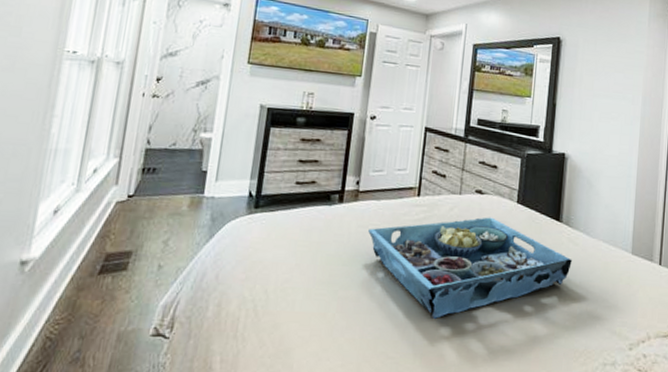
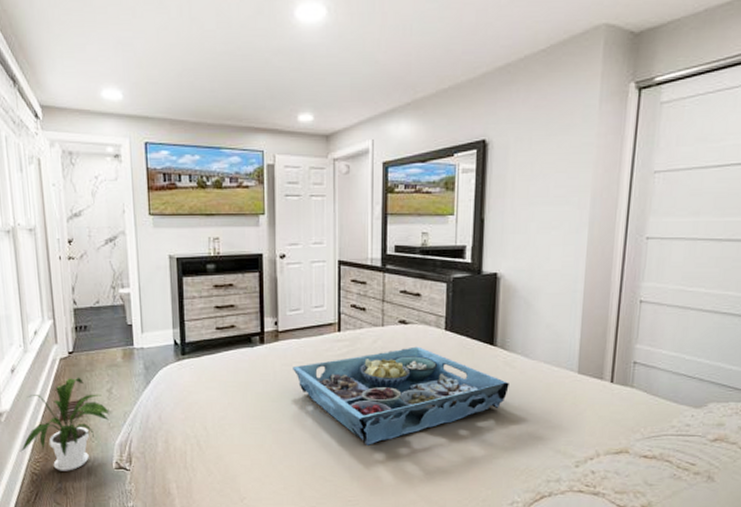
house plant: none [37,224,159,337] -> present [20,377,109,471]

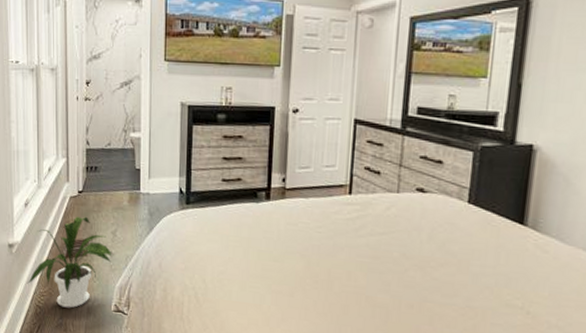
serving tray: present [293,346,509,445] -> none [298,217,539,319]

